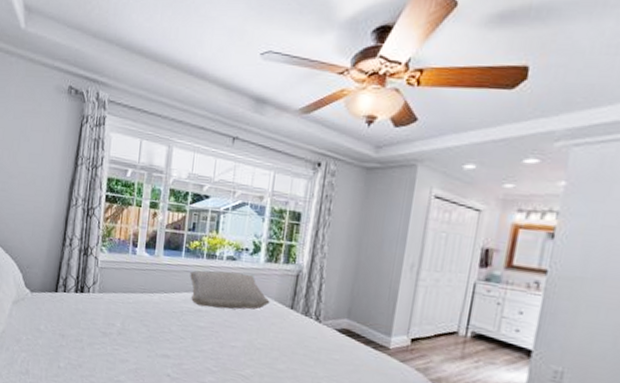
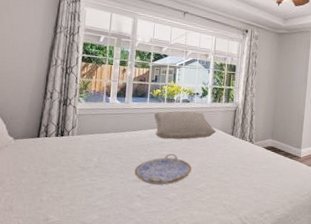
serving tray: none [164,325,236,366] -> present [134,153,192,185]

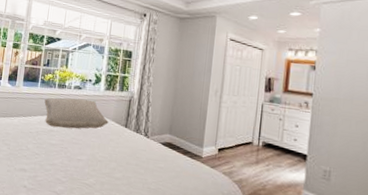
serving tray: present [134,153,192,185] -> none [21,143,81,177]

